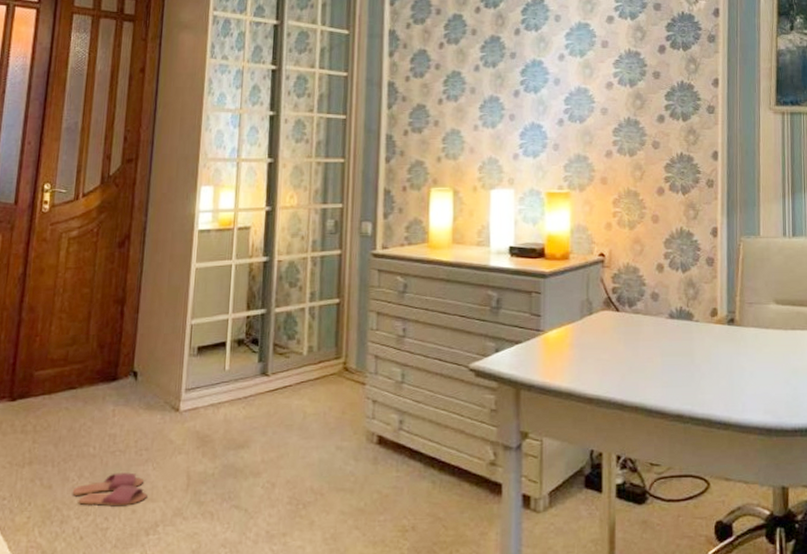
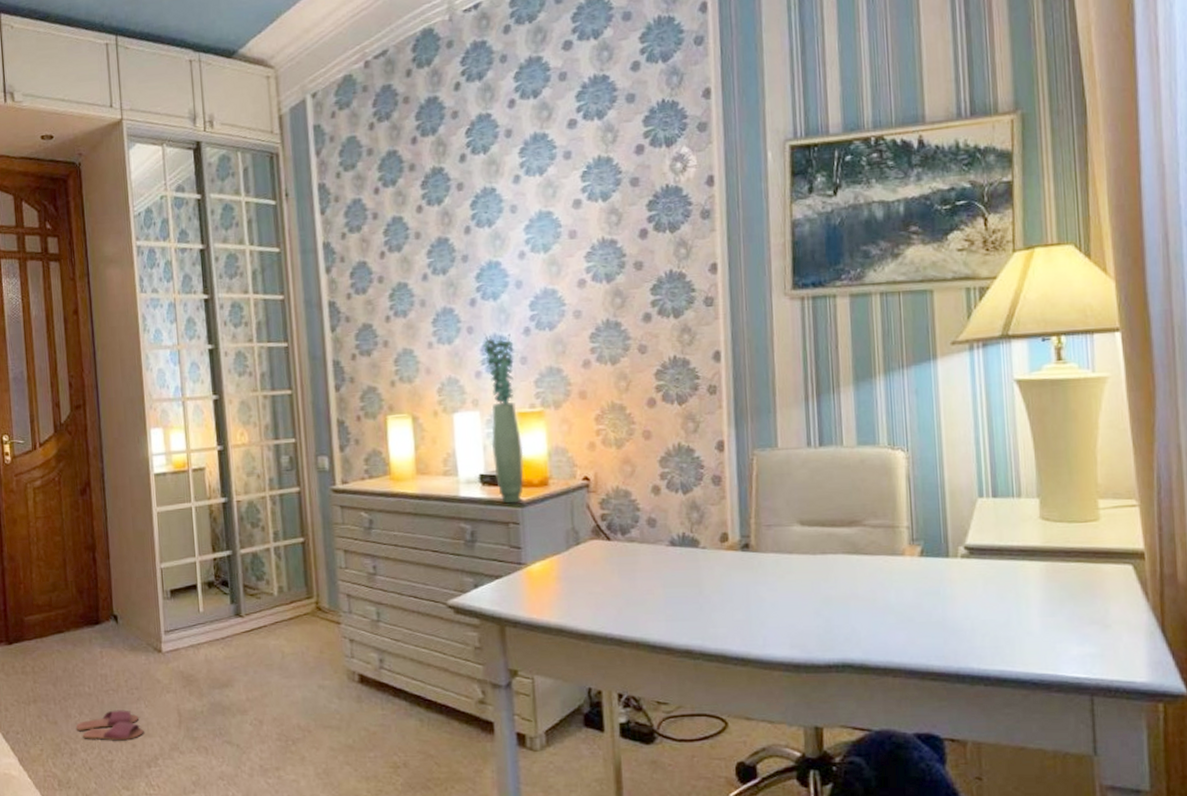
vase: none [522,121,550,274] -> present [483,333,524,504]

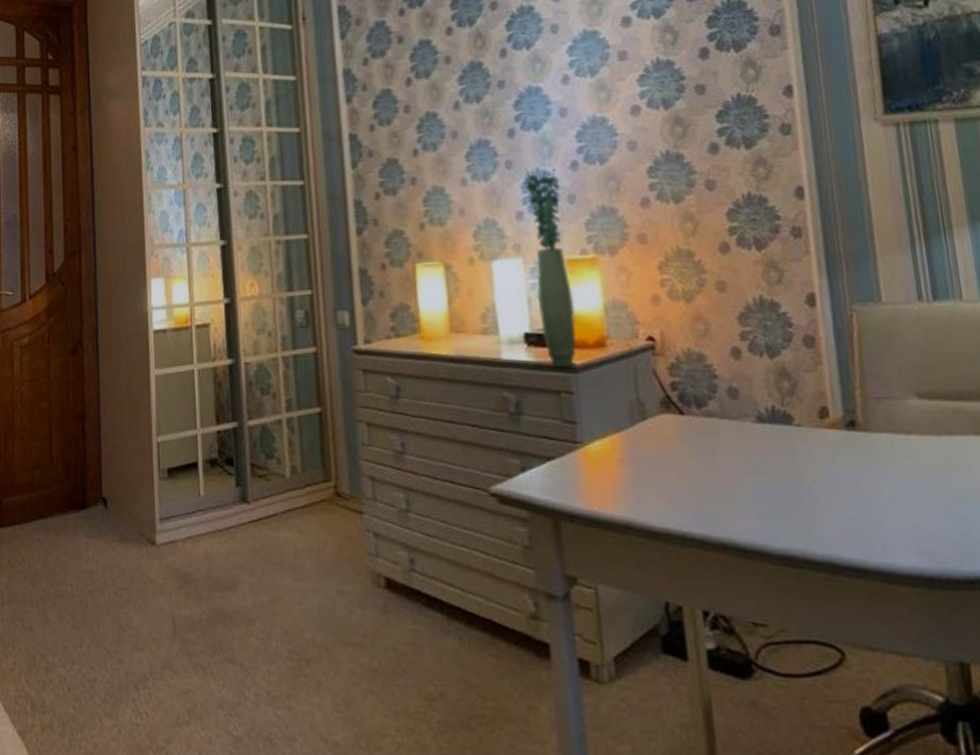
slippers: present [76,710,144,740] -> none [54,615,132,653]

